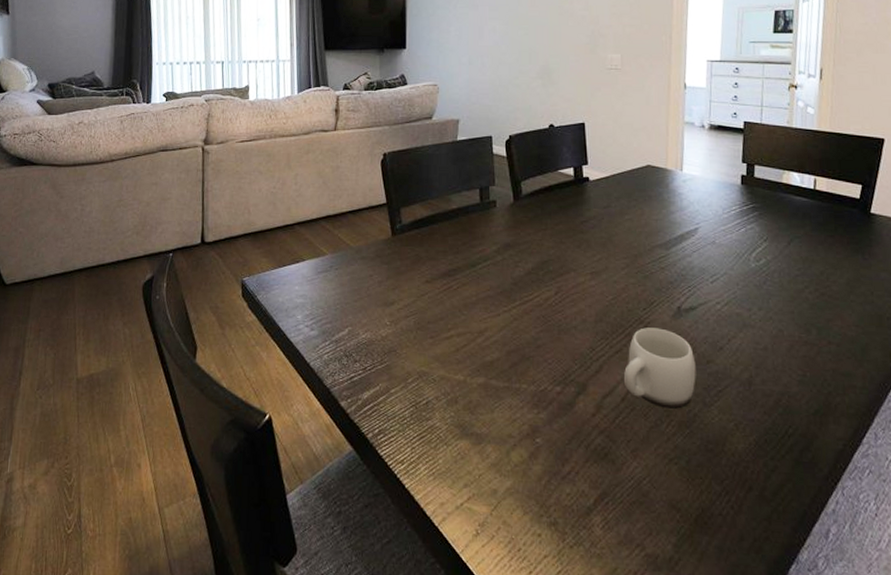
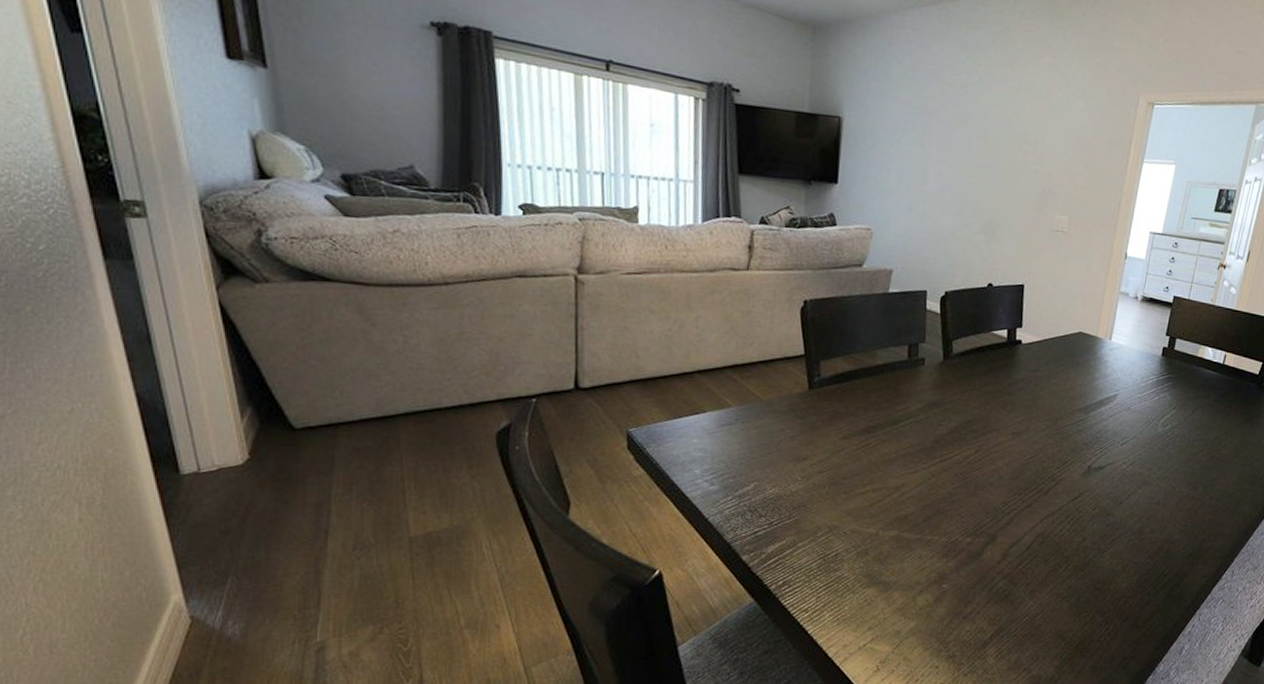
mug: present [623,327,696,409] -> none [1030,484,1097,555]

